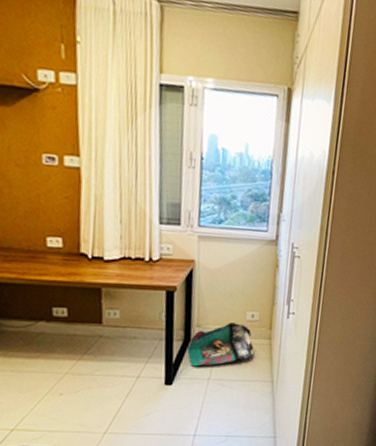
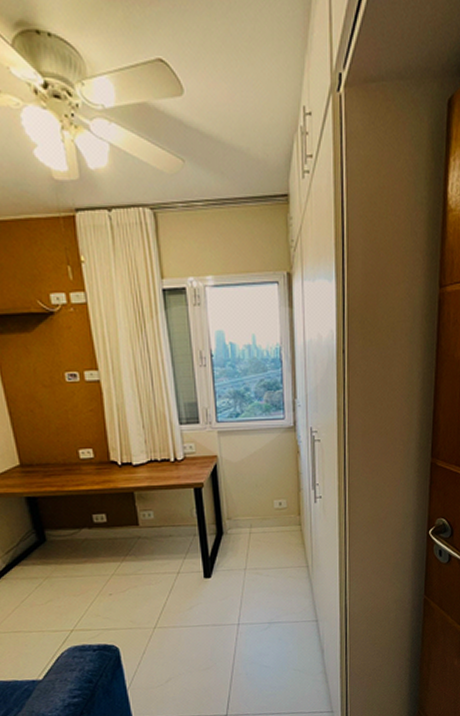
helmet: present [186,323,254,367] -> none [220,512,285,558]

